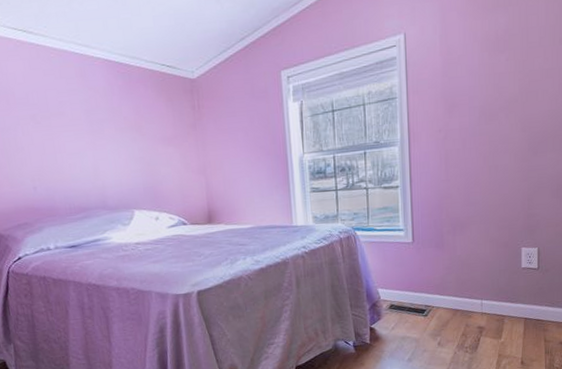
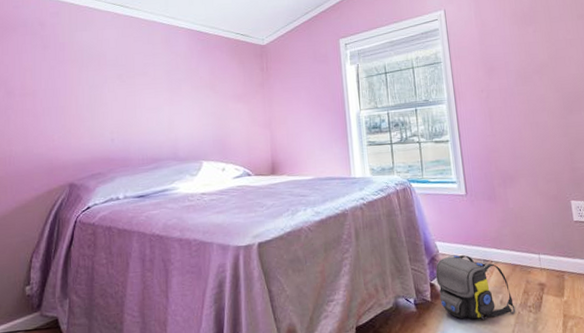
shoulder bag: none [376,301,452,360] -> present [435,255,516,320]

